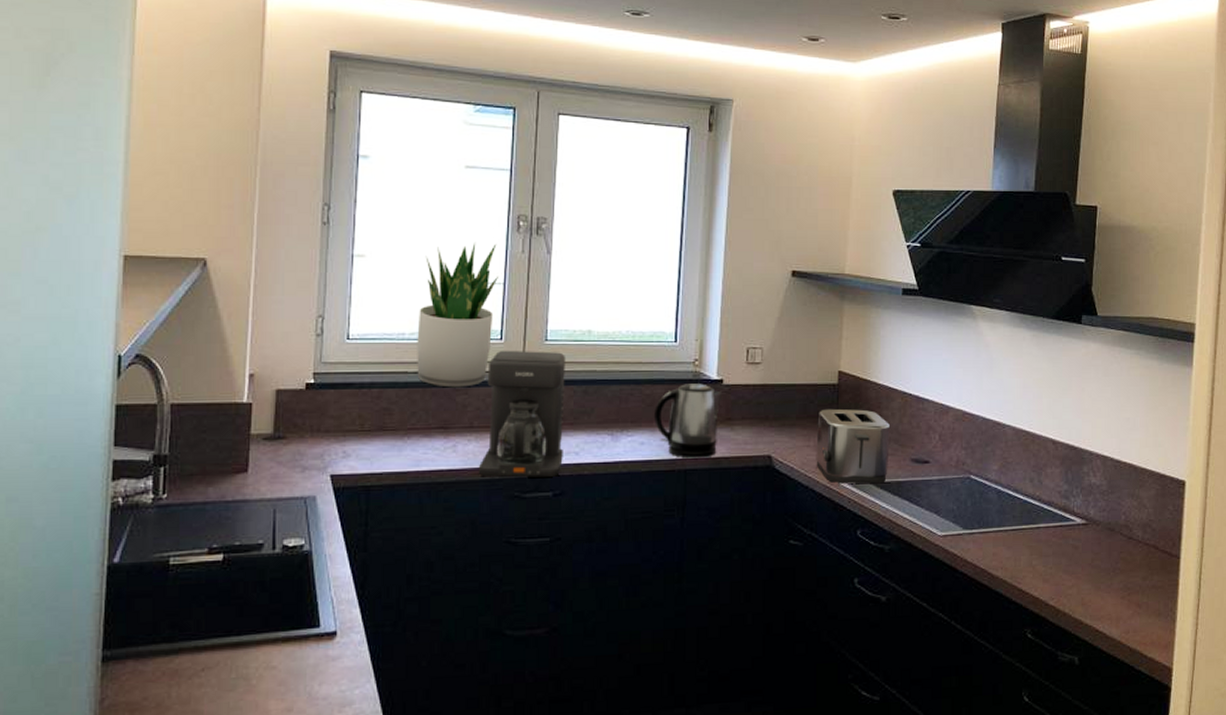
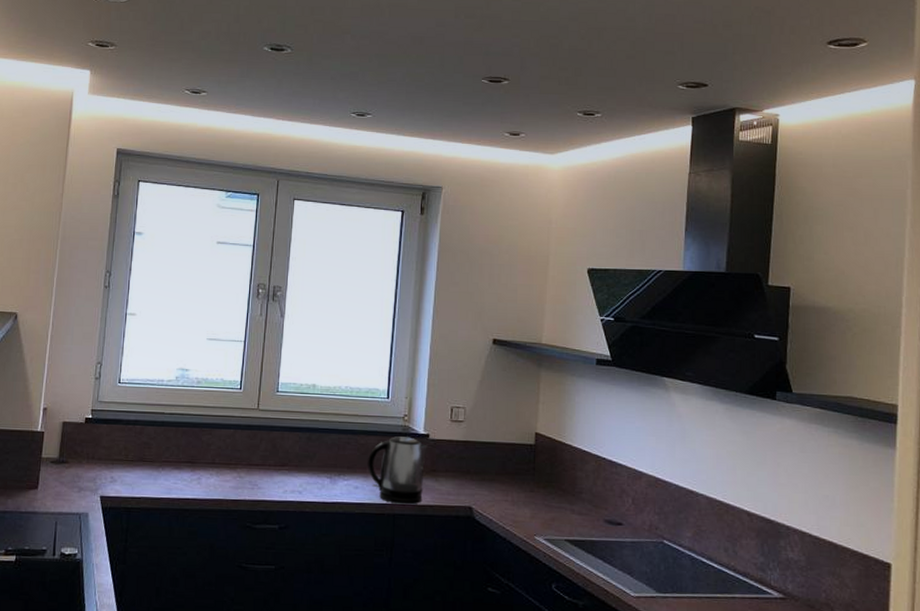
planter: present [417,241,498,388] -> none [171,305,240,429]
coffee maker: present [479,350,566,478] -> none [218,398,294,513]
toaster: present [816,408,891,484] -> none [513,467,585,542]

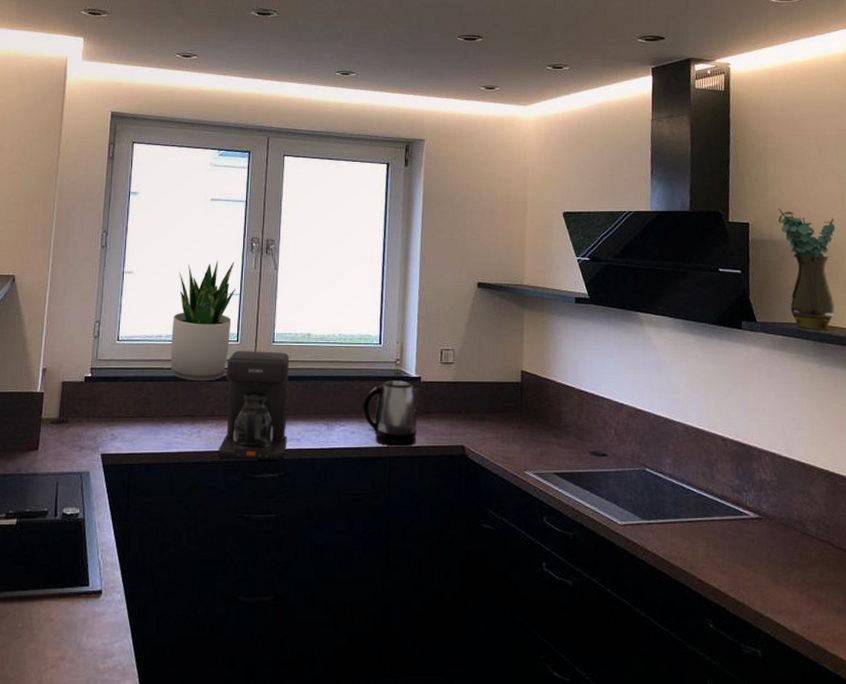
planter: none [171,305,240,429] -> present [170,260,236,382]
coffee maker: none [218,398,294,513] -> present [219,350,290,461]
vase: none [823,273,887,405] -> present [778,209,836,330]

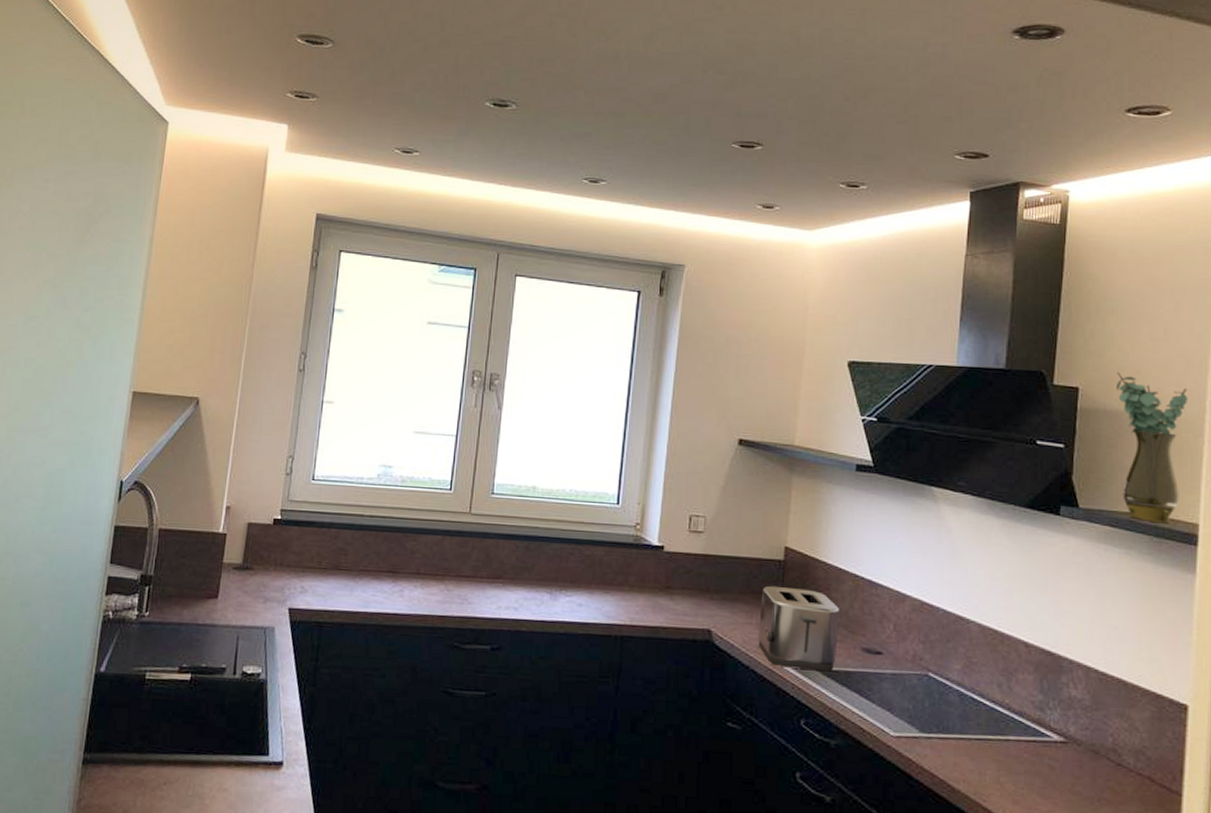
planter: present [170,260,236,382] -> none [371,394,452,534]
coffee maker: present [219,350,290,461] -> none [422,500,511,632]
kettle: present [363,380,421,447] -> none [593,547,663,626]
toaster: none [503,404,570,474] -> present [758,585,840,672]

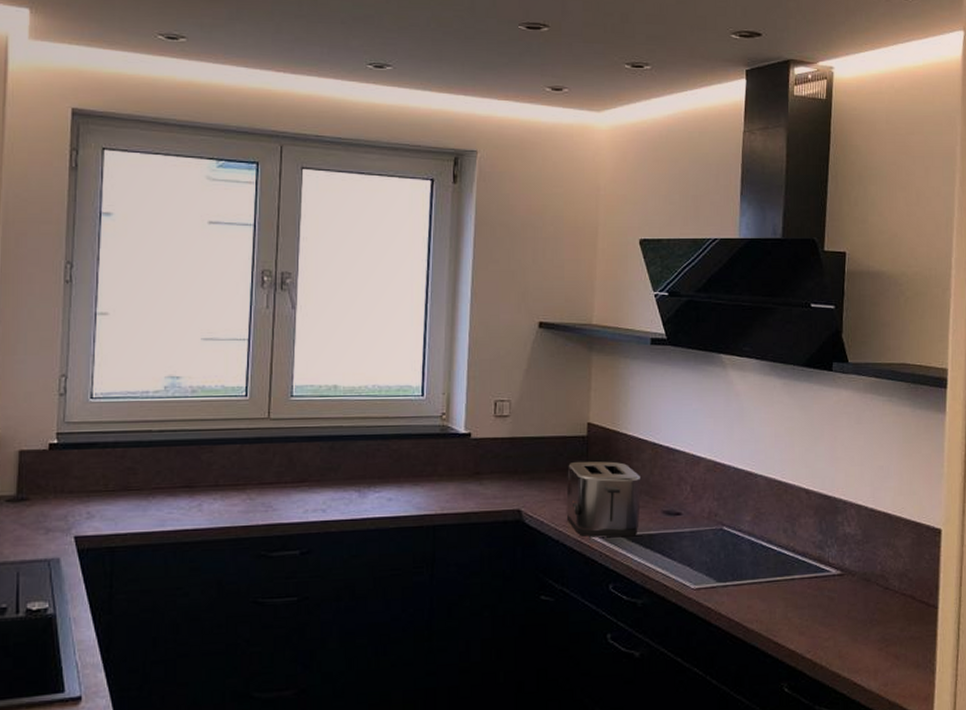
vase: present [1116,372,1188,524] -> none [877,236,937,371]

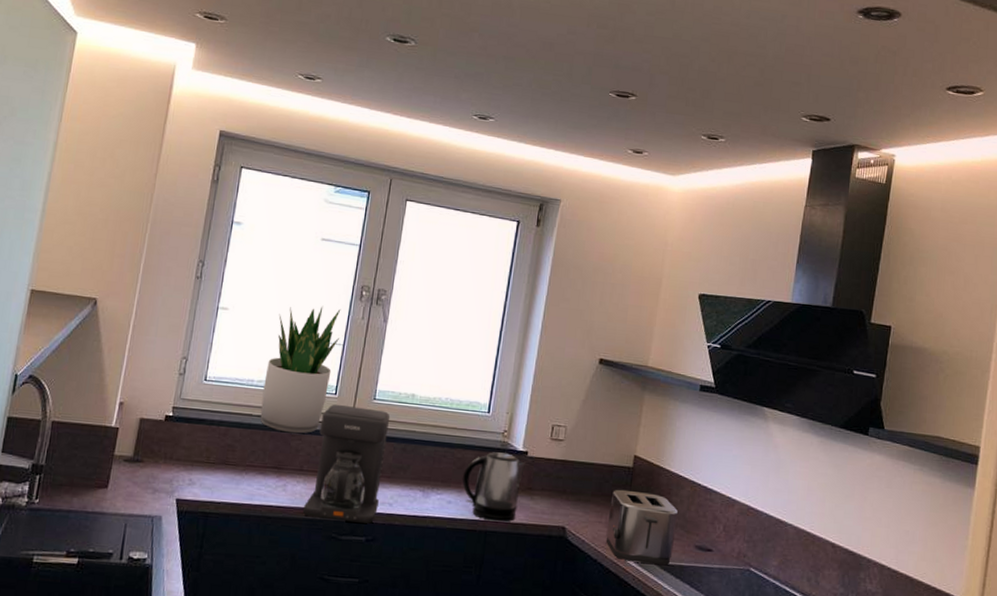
planter: none [161,297,243,446] -> present [260,305,341,434]
coffee maker: none [225,406,312,537] -> present [303,404,391,525]
kettle: none [402,438,471,514] -> present [462,452,527,522]

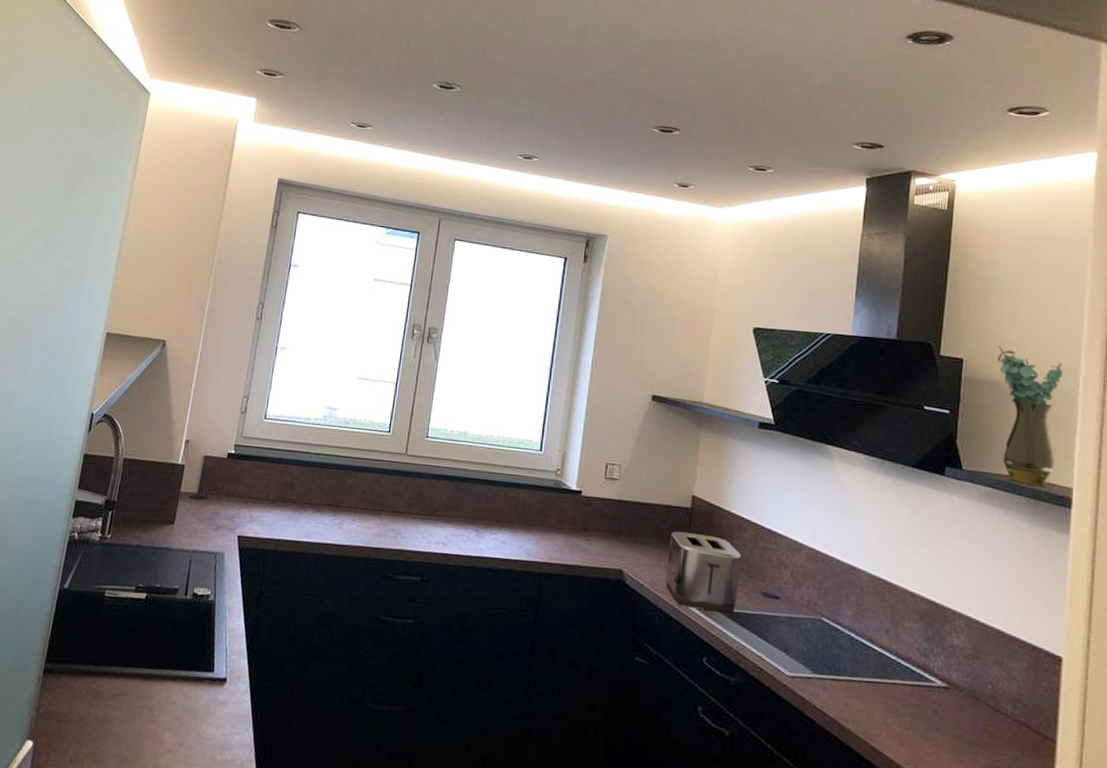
planter: present [260,305,341,434] -> none [316,344,394,472]
coffee maker: present [303,404,391,525] -> none [359,441,443,564]
kettle: present [462,452,527,522] -> none [516,491,581,564]
vase: none [920,315,980,445] -> present [998,346,1063,487]

